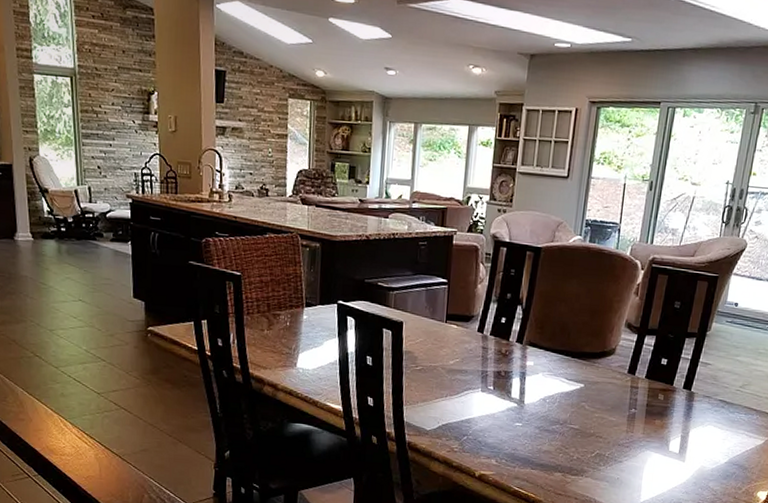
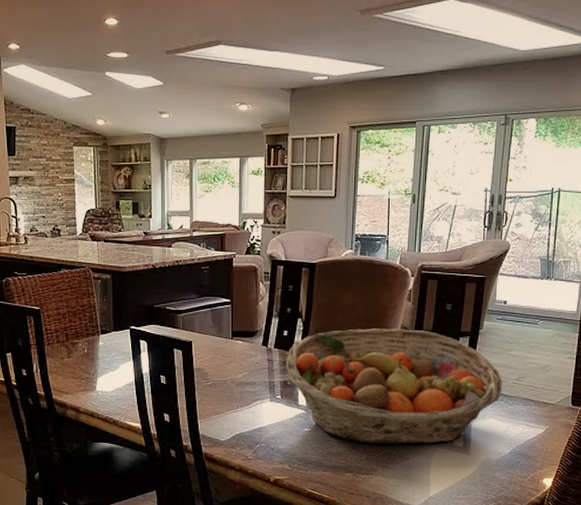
fruit basket: none [500,321,726,448] -> present [285,329,503,445]

